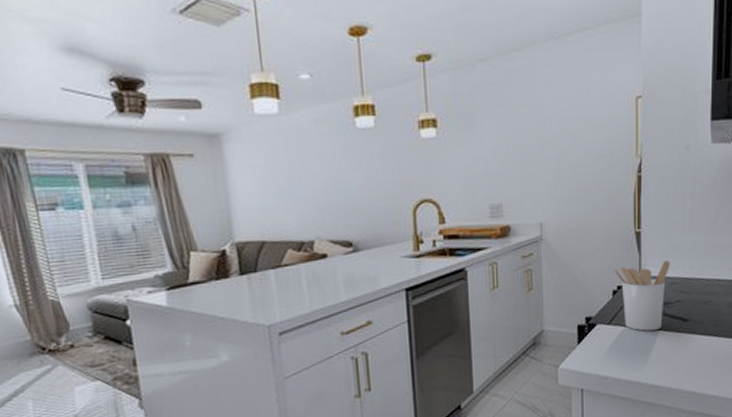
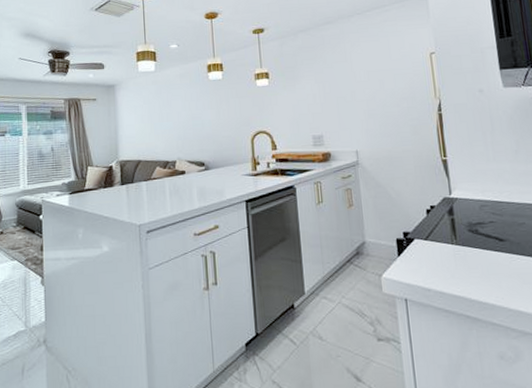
utensil holder: present [614,260,670,331] -> none [426,185,479,248]

